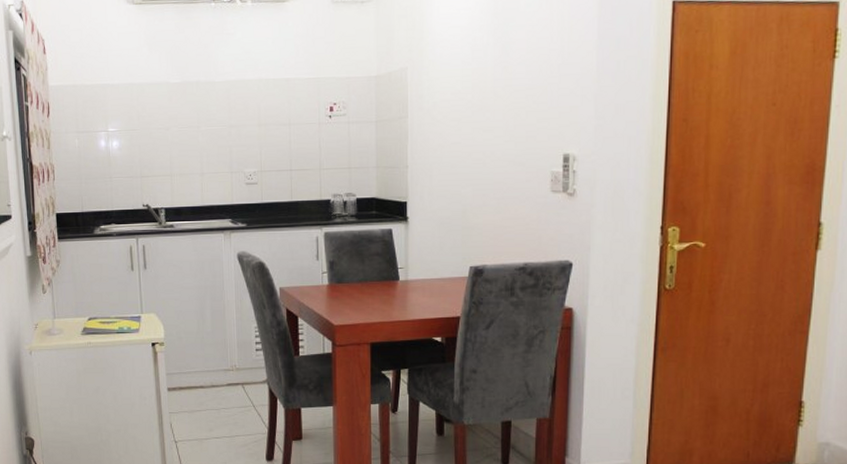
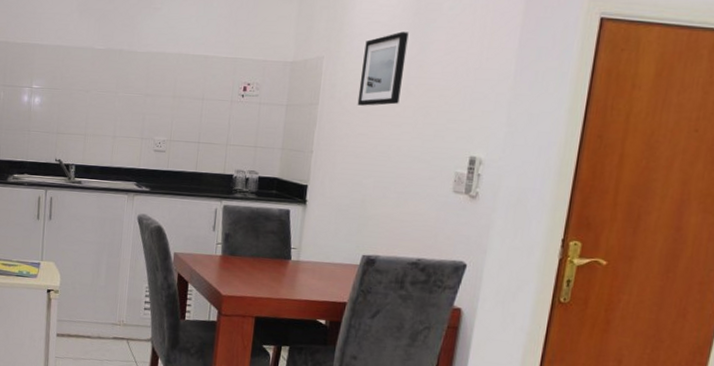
wall art: none [446,33,489,114] -> present [357,31,409,106]

